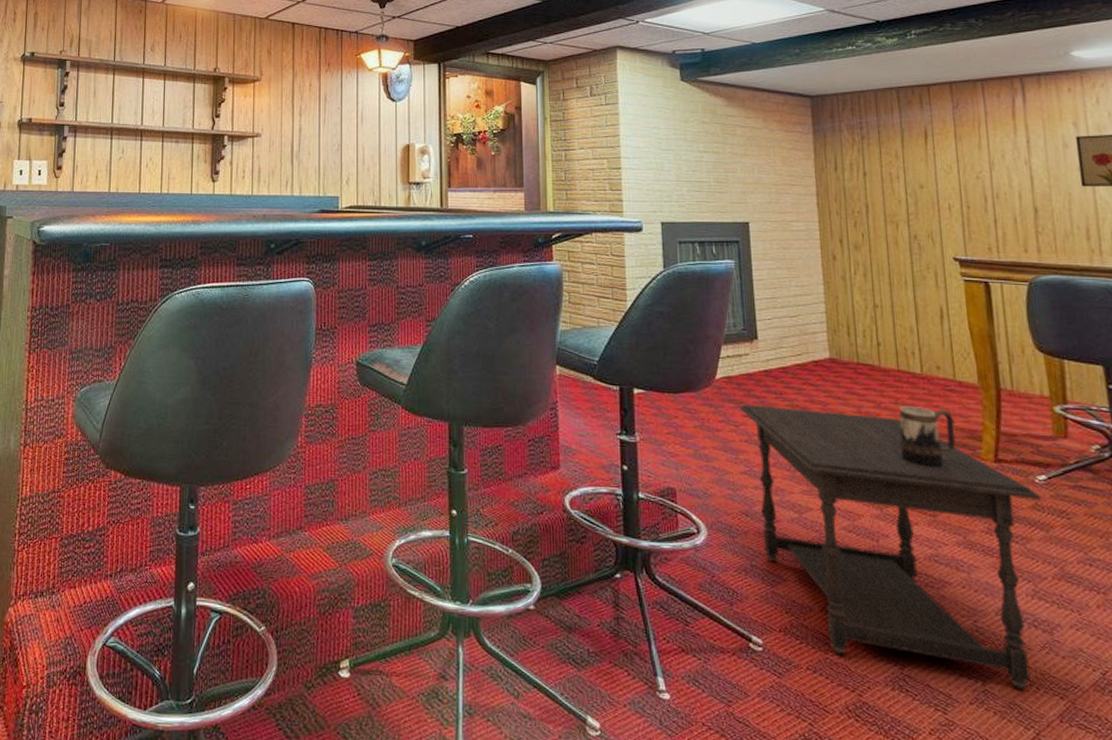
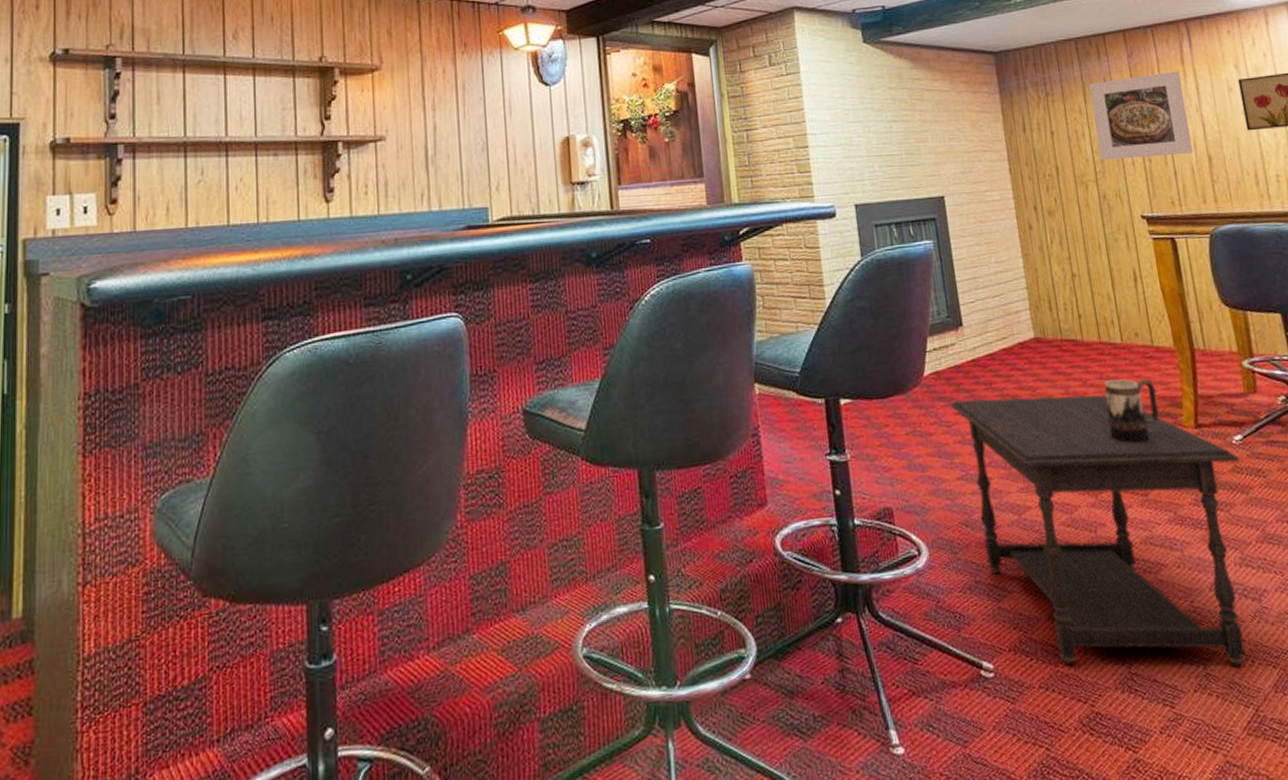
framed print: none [908,124,1018,204] -> present [1089,71,1194,161]

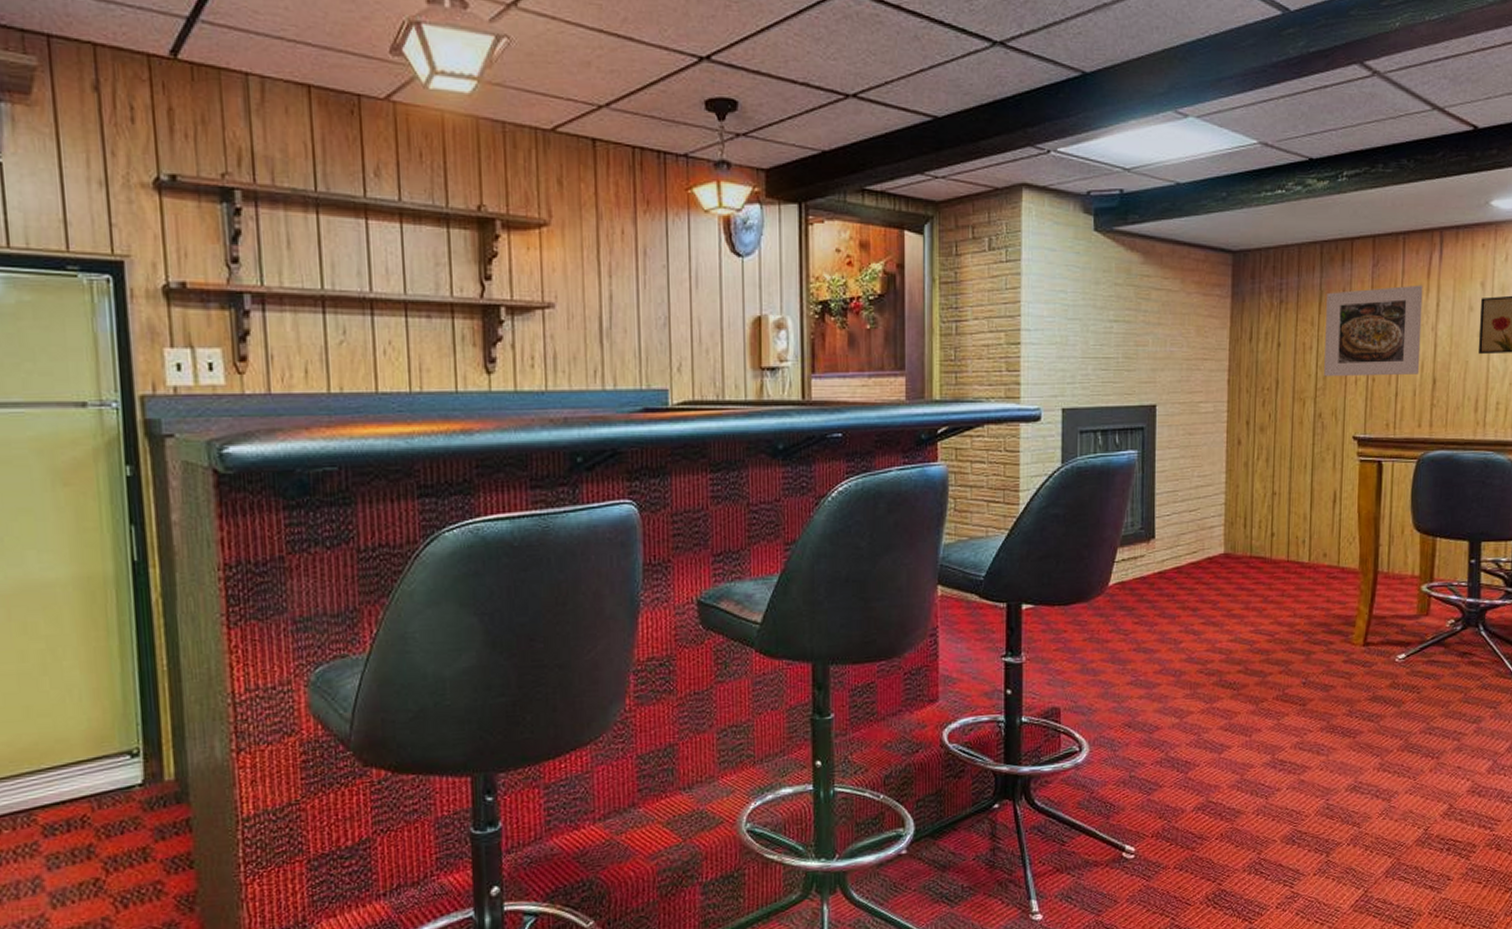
side table: present [950,394,1246,667] -> none [1131,609,1398,856]
beer mug: present [1104,378,1159,444] -> none [1281,597,1333,658]

